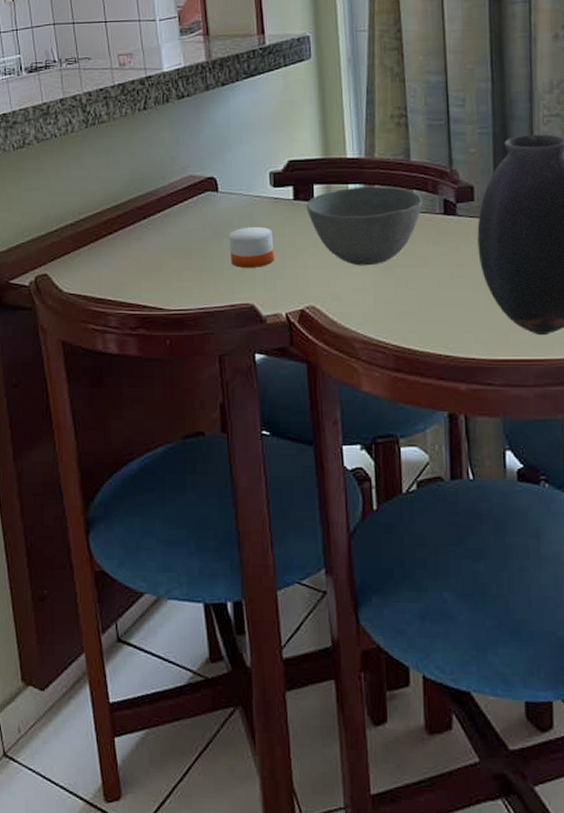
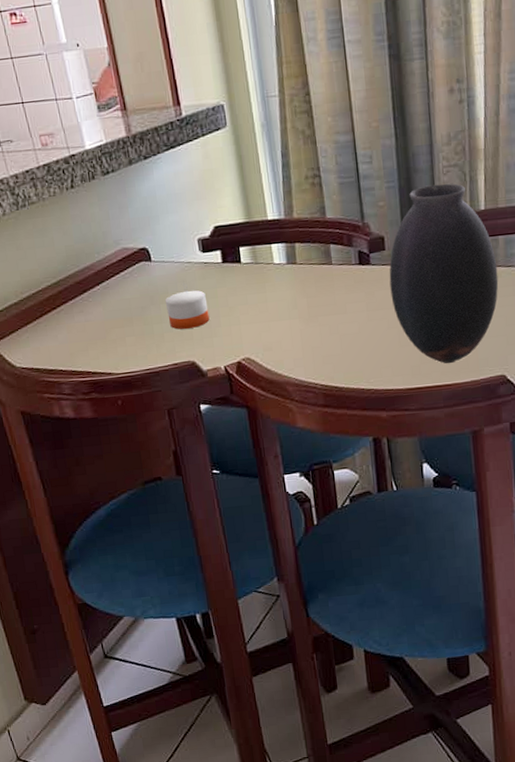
bowl: present [306,186,422,266] -> none [234,243,339,318]

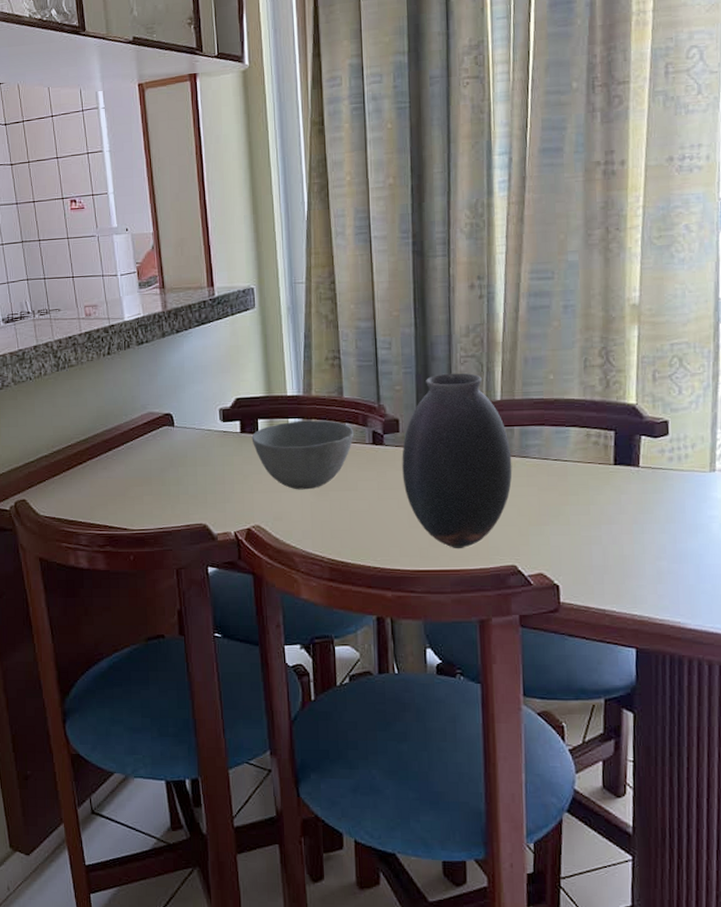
candle: present [165,290,210,330] -> none [183,456,224,493]
bowl: none [234,243,339,318] -> present [251,420,354,490]

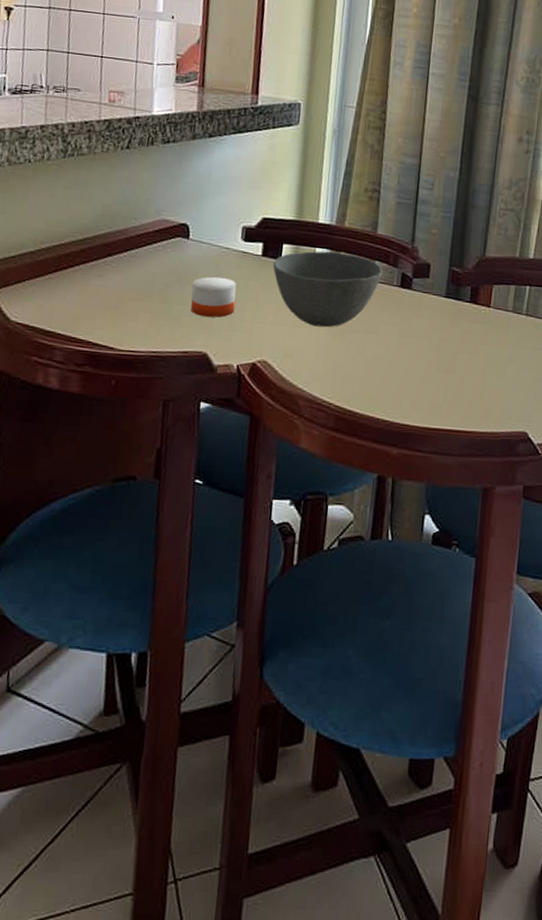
candle: none [183,456,224,493] -> present [190,276,237,318]
vase: present [402,372,512,549] -> none [425,223,537,409]

